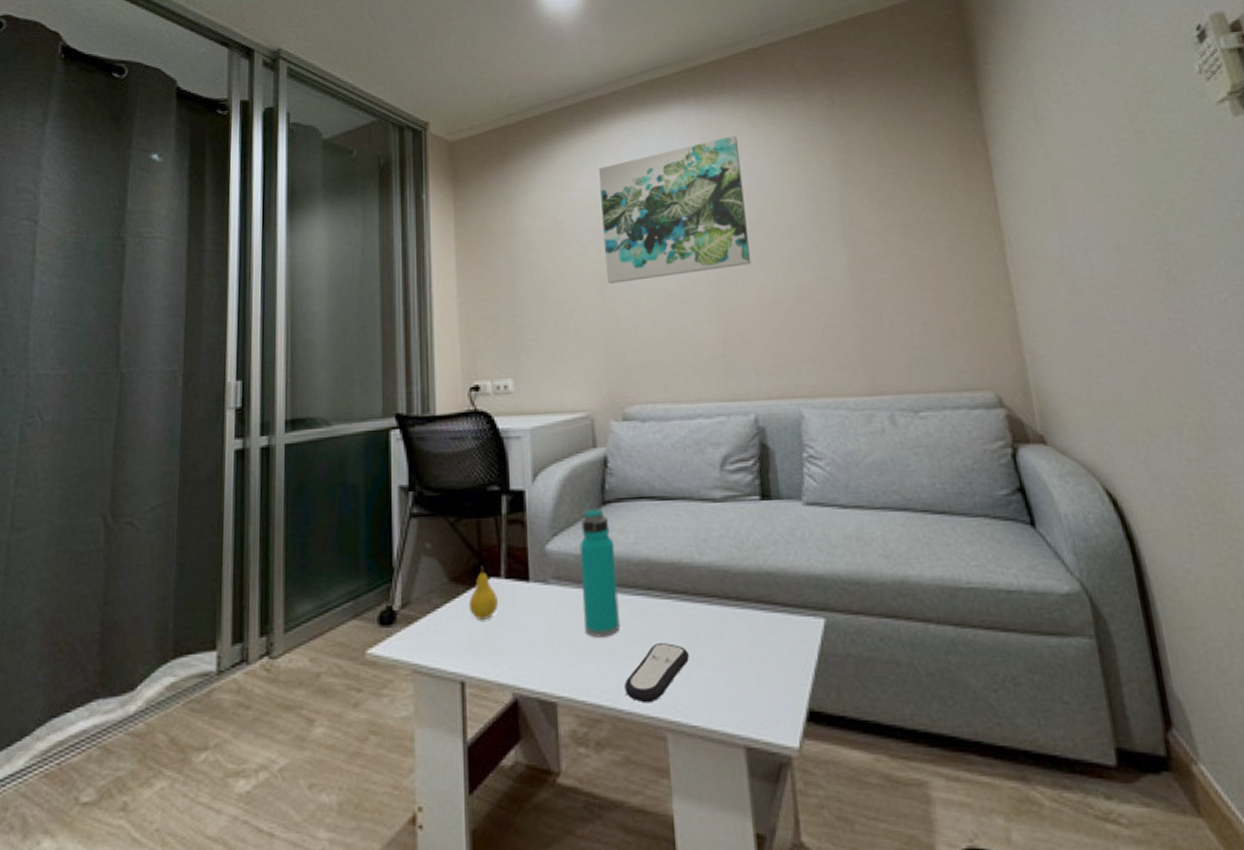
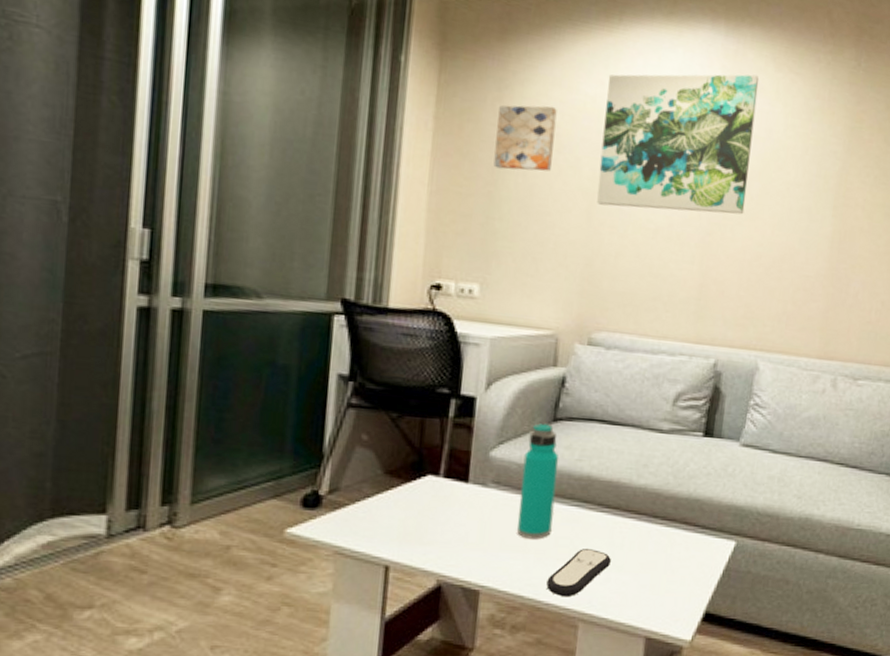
fruit: present [468,566,498,620] -> none [401,463,434,513]
wall art: none [508,206,561,271] -> present [493,105,557,172]

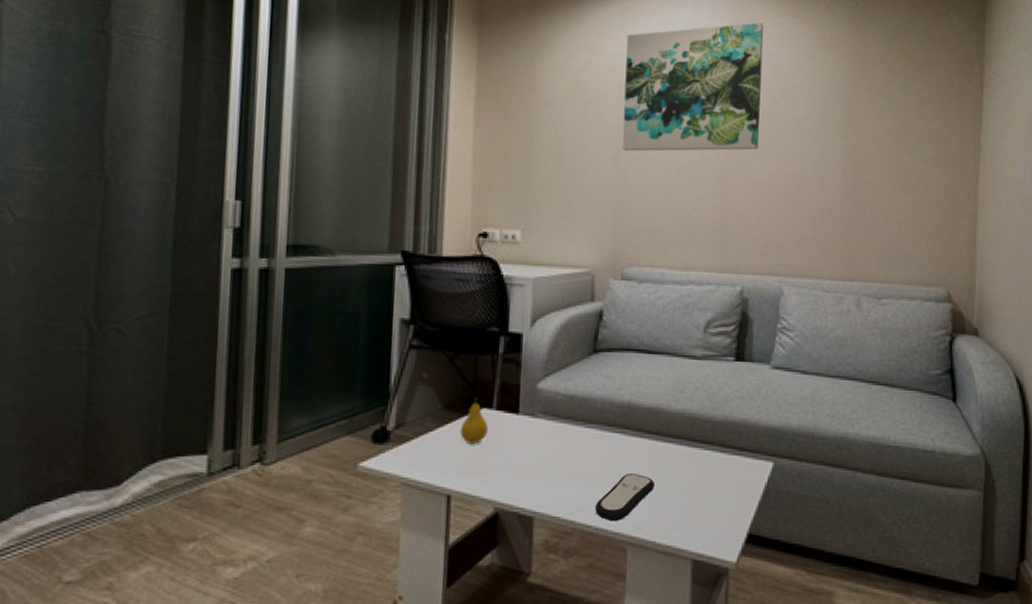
fruit: none [401,463,434,513] -> present [460,397,488,444]
wall art: present [493,105,557,172] -> none [529,66,583,126]
water bottle: present [517,422,559,539] -> none [566,354,601,466]

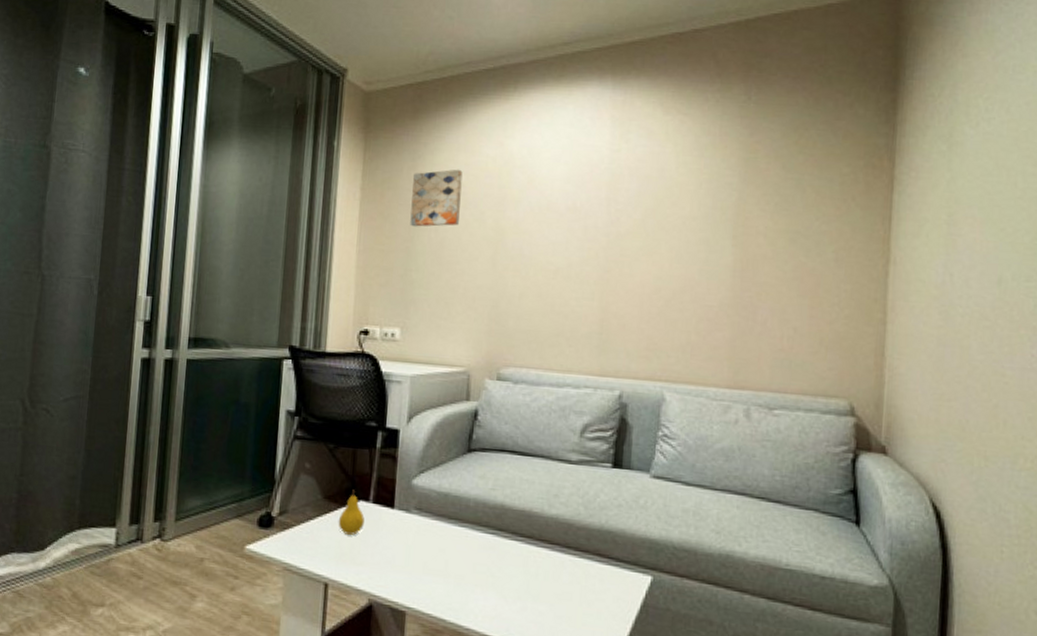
wall art: none [529,66,583,126] -> present [410,169,463,227]
remote control: present [595,472,655,522] -> none [466,575,527,624]
wall art: present [622,22,764,152] -> none [500,120,648,252]

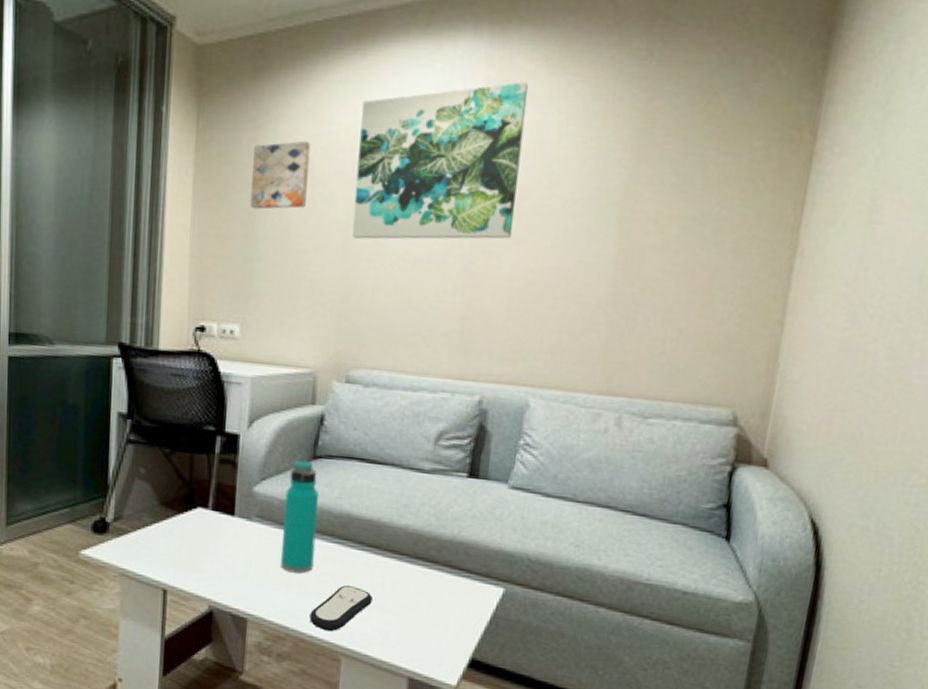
fruit: present [338,490,365,535] -> none [176,496,203,542]
water bottle: none [438,453,474,565] -> present [281,460,320,574]
remote control: none [466,575,527,624] -> present [309,585,373,632]
wall art: none [500,120,648,252] -> present [352,82,529,240]

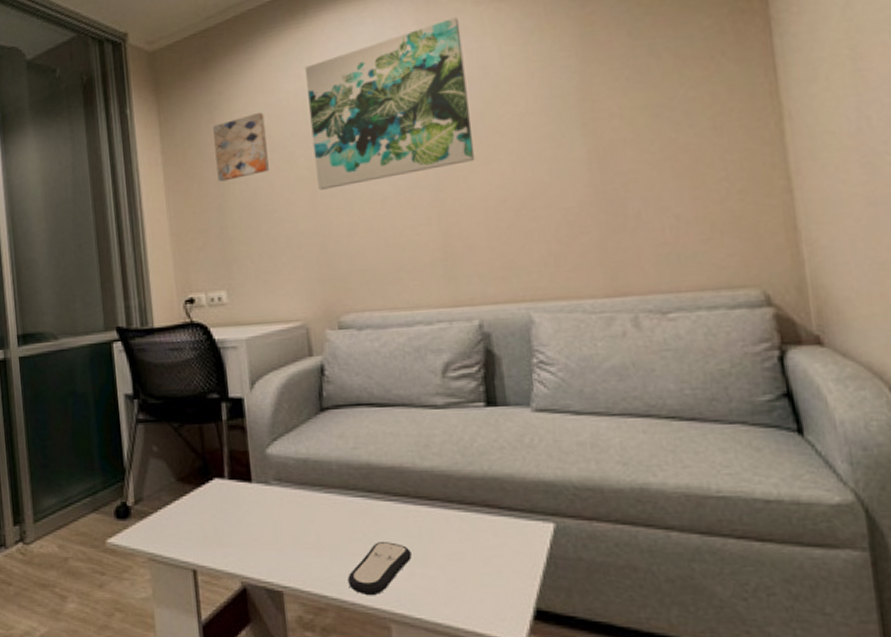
water bottle: present [281,460,320,574] -> none [299,413,342,535]

